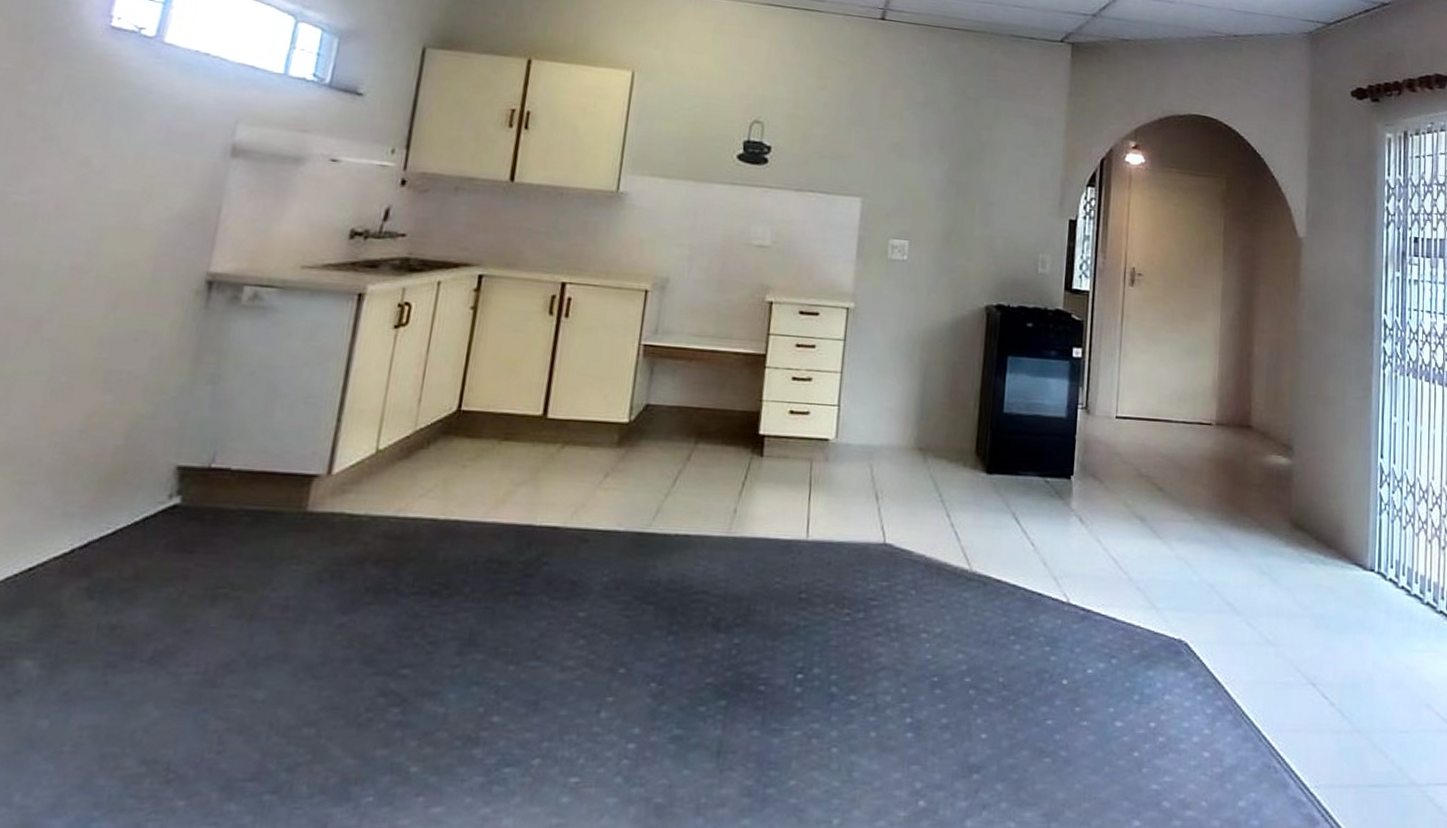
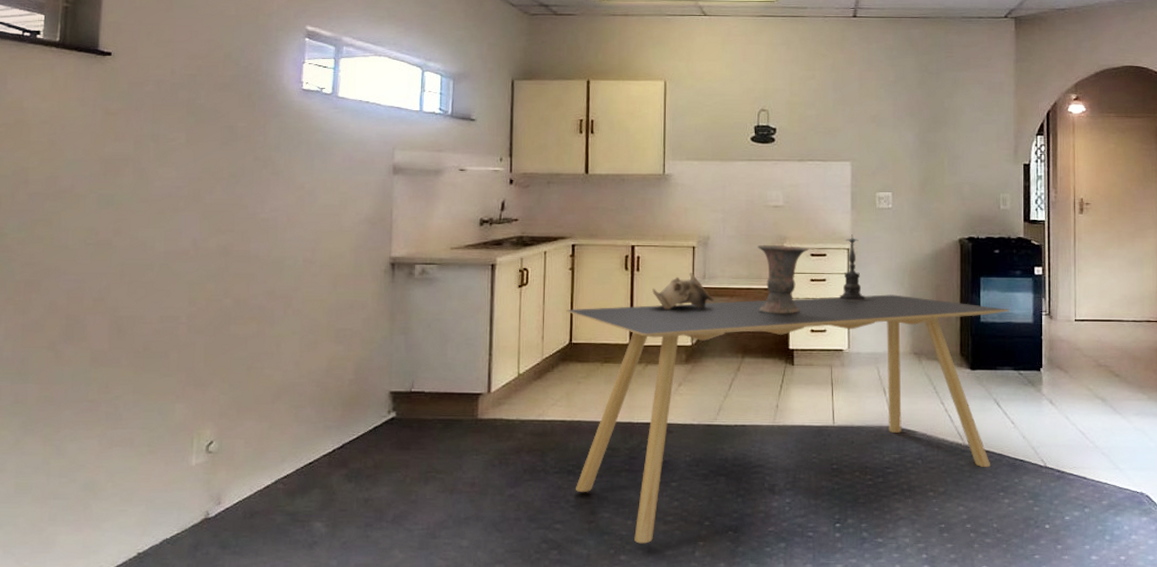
dining table: none [439,362,1040,699] -> present [566,294,1009,544]
decorative bowl: none [583,323,666,374] -> present [652,272,714,311]
vase: none [724,294,798,388] -> present [757,244,809,314]
candle holder: none [819,290,875,378] -> present [830,234,875,302]

